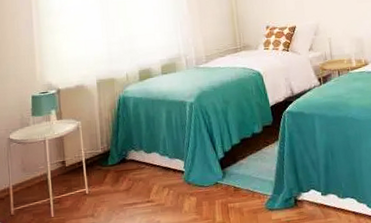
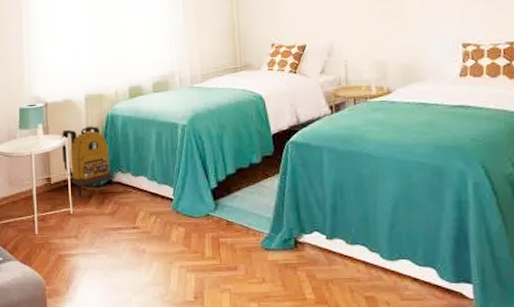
backpack: none [74,108,126,177] -> present [61,126,112,196]

